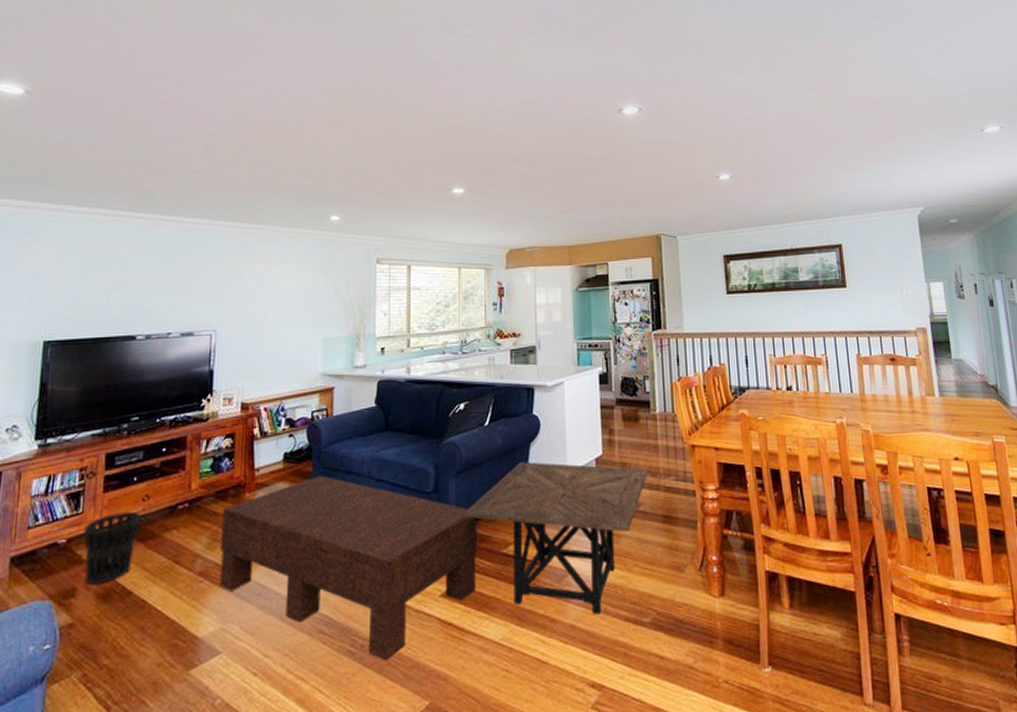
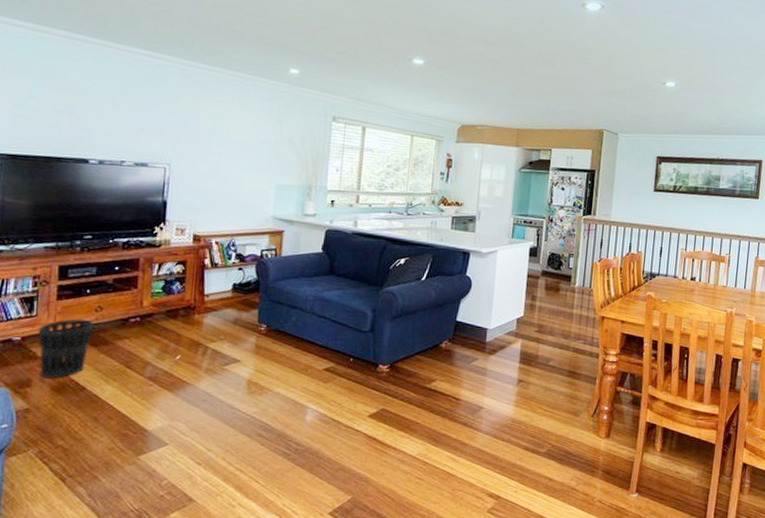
coffee table: present [220,475,478,661] -> none [169,306,407,463]
side table: present [464,461,648,615] -> none [395,314,561,443]

